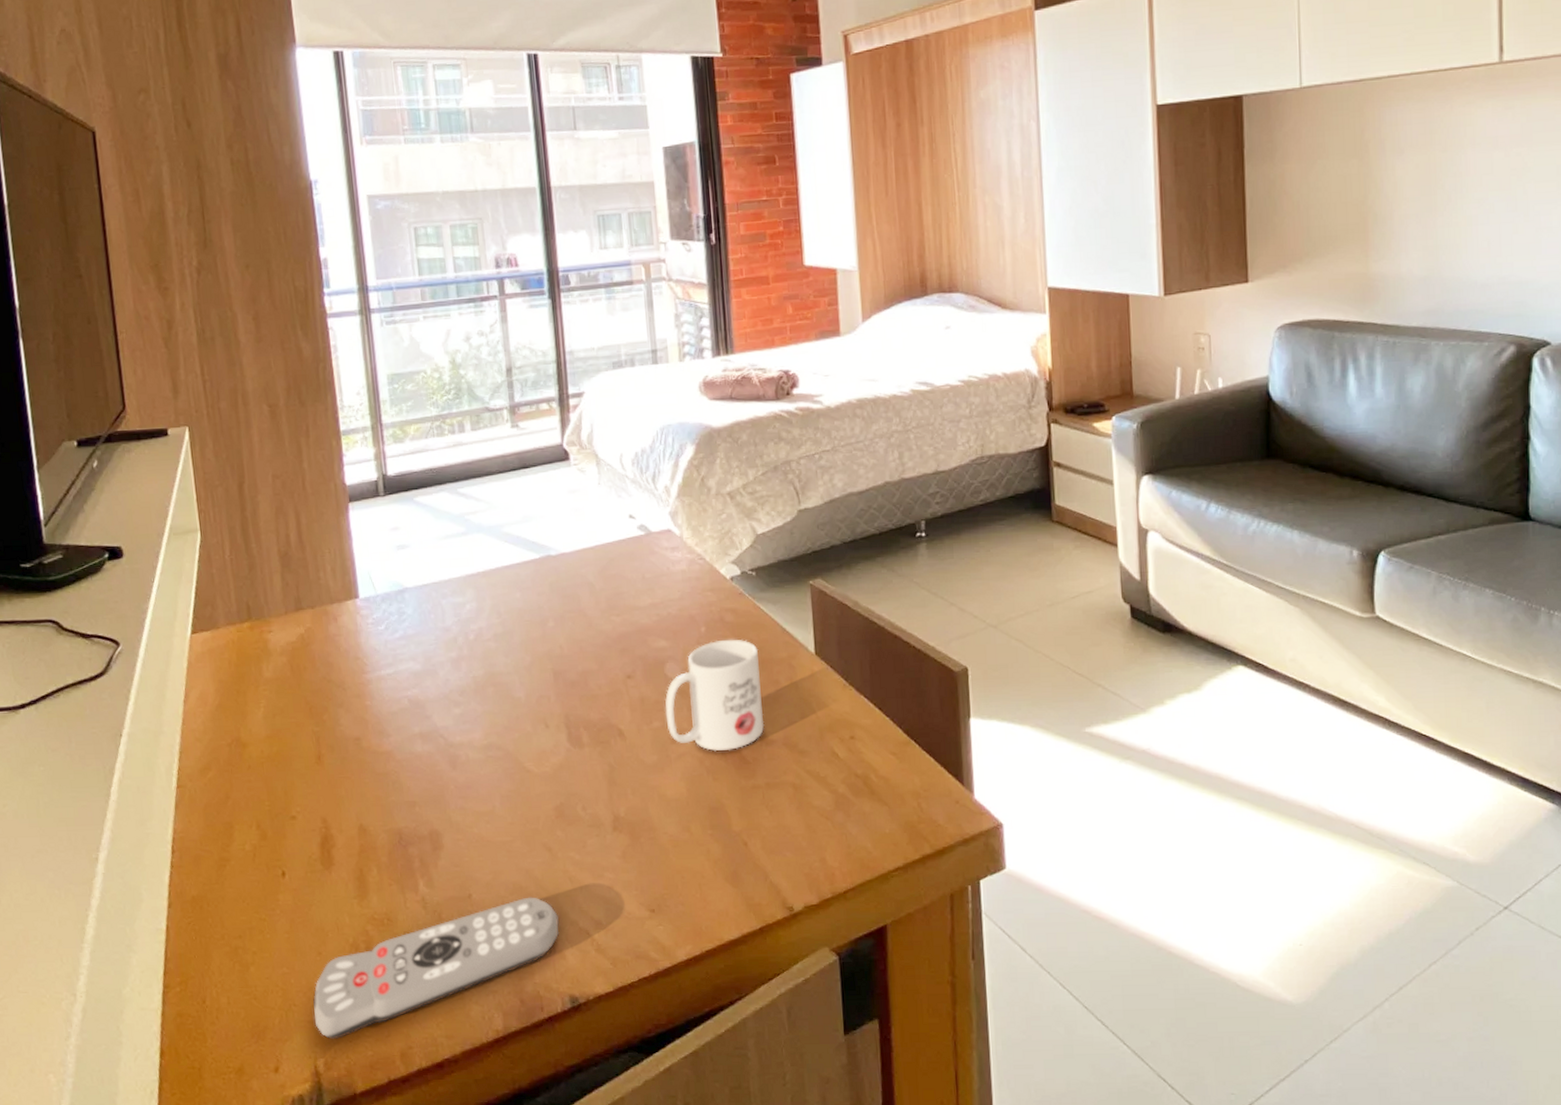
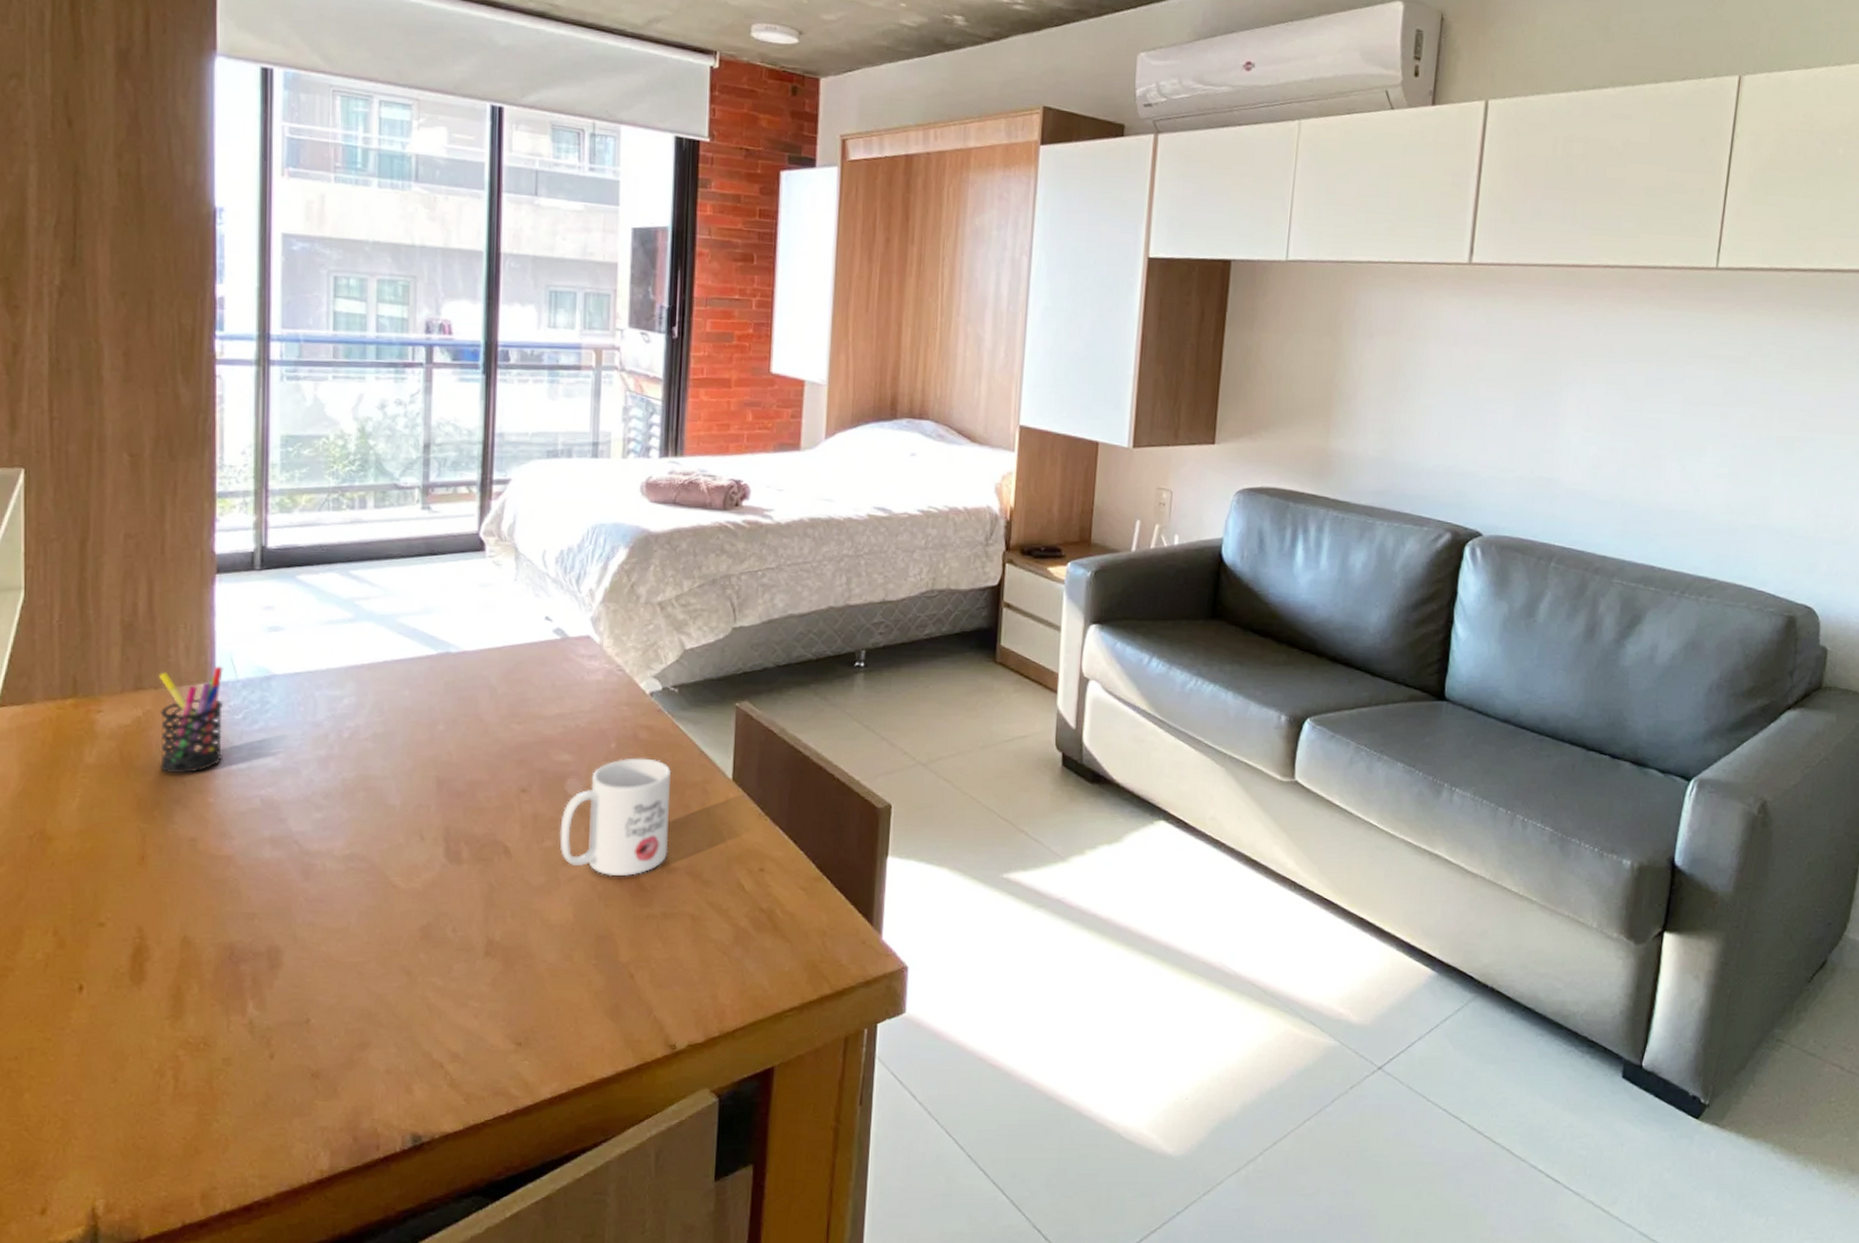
remote control: present [313,897,560,1040] -> none [98,1024,409,1178]
pen holder: none [314,583,373,682] -> present [159,666,223,774]

